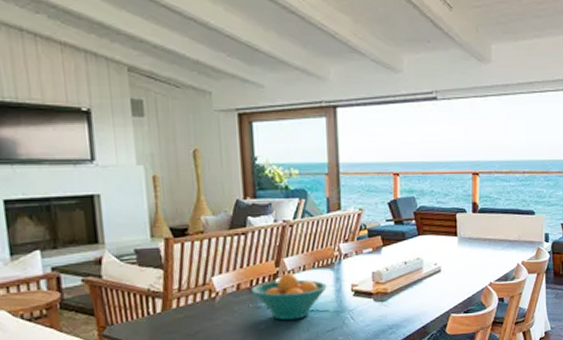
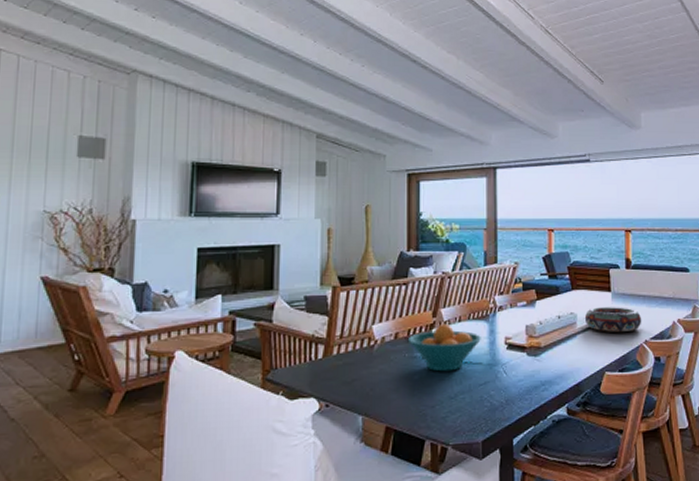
decorative bowl: none [431,251,488,276] -> present [584,307,642,332]

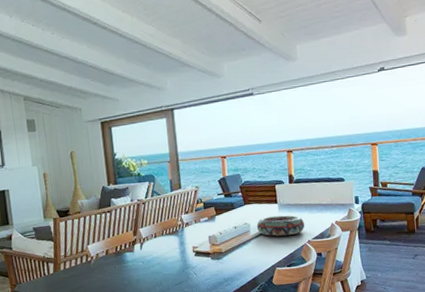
fruit bowl: present [407,323,481,372] -> none [116,239,174,277]

